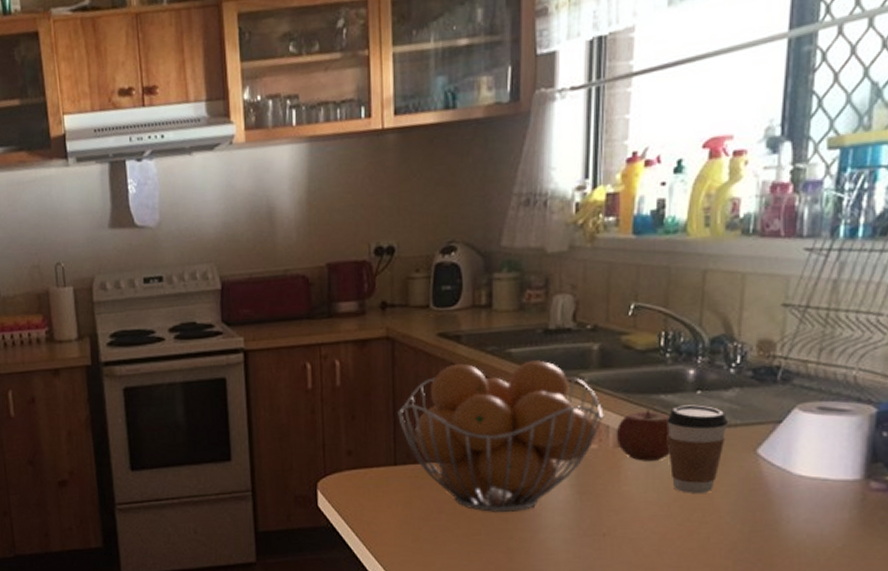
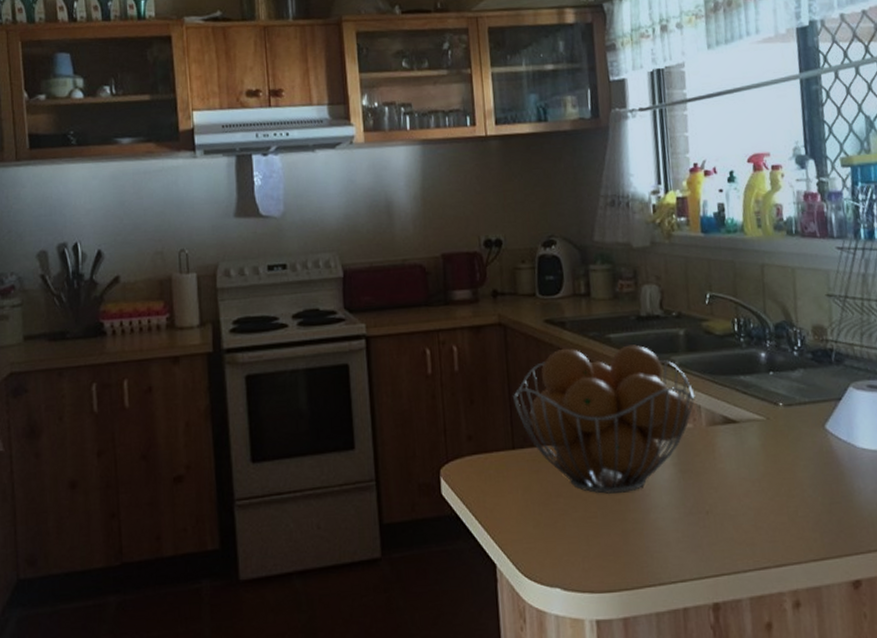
apple: present [616,410,670,461] -> none [707,390,755,439]
coffee cup: present [666,405,729,493] -> none [748,385,799,469]

